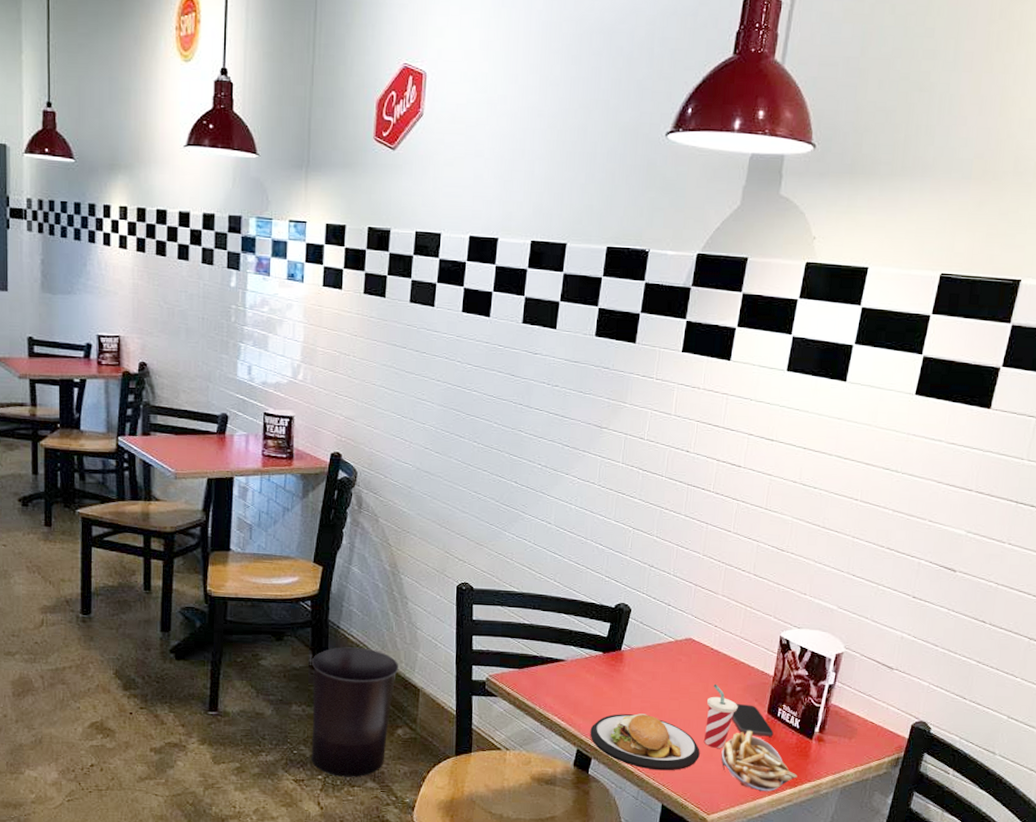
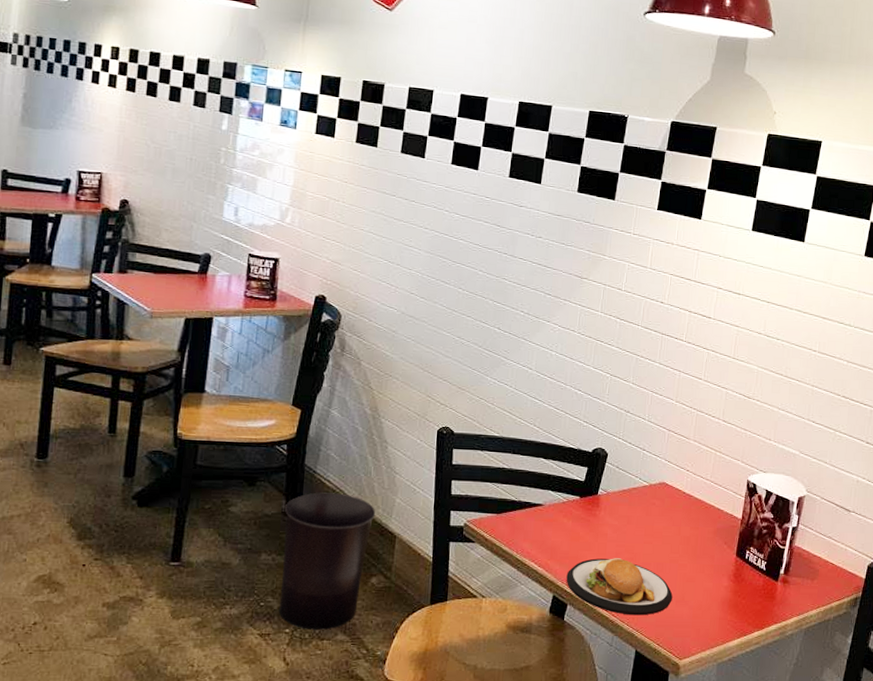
beverage cup: present [704,683,738,748] -> none [677,527,709,592]
french fries: present [721,730,797,792] -> none [692,573,764,635]
smartphone: present [731,703,774,737] -> none [702,546,742,579]

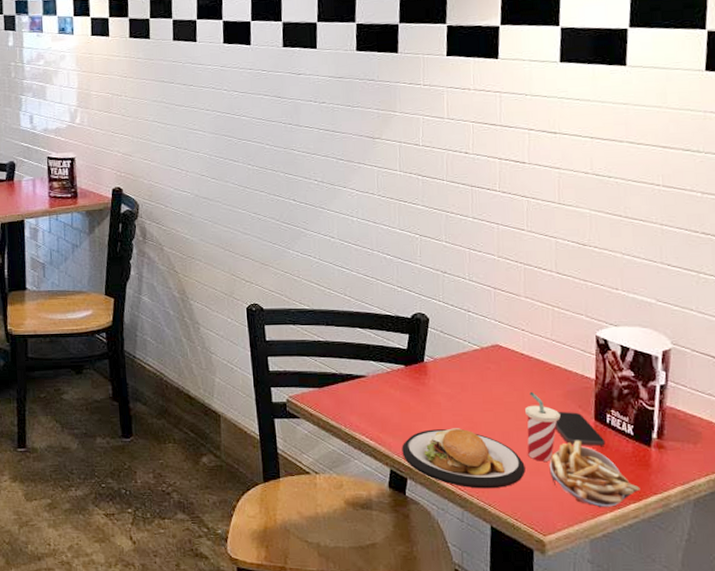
waste bin: present [279,492,376,630] -> none [111,376,198,509]
beverage cup: none [677,527,709,592] -> present [525,391,561,461]
french fries: none [692,573,764,635] -> present [549,440,640,508]
smartphone: none [702,546,742,579] -> present [554,411,606,446]

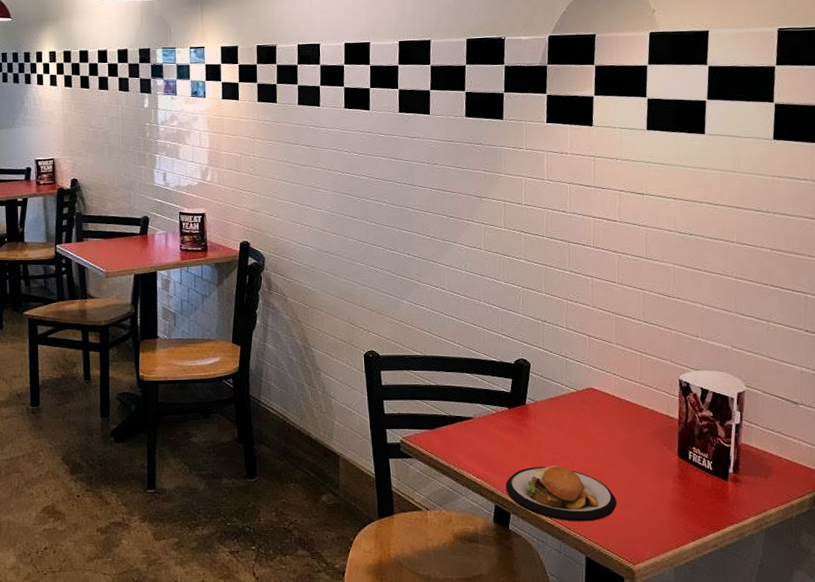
beverage cup: present [525,391,561,461] -> none [616,430,648,495]
french fries: present [549,440,640,508] -> none [638,475,719,538]
smartphone: present [554,411,606,446] -> none [643,448,688,481]

